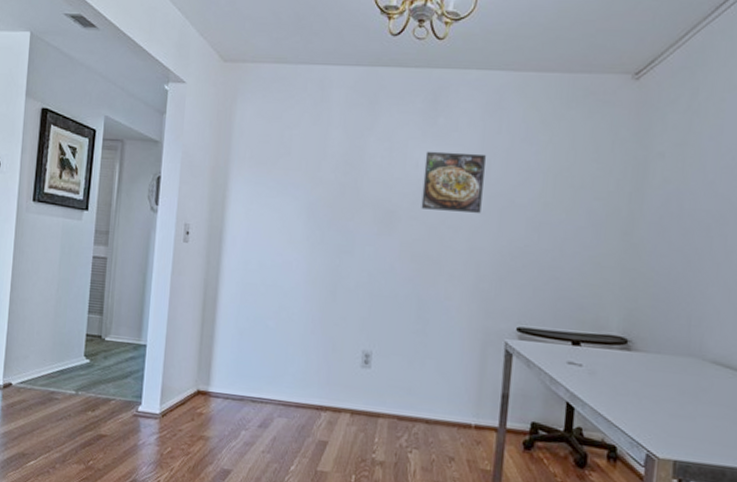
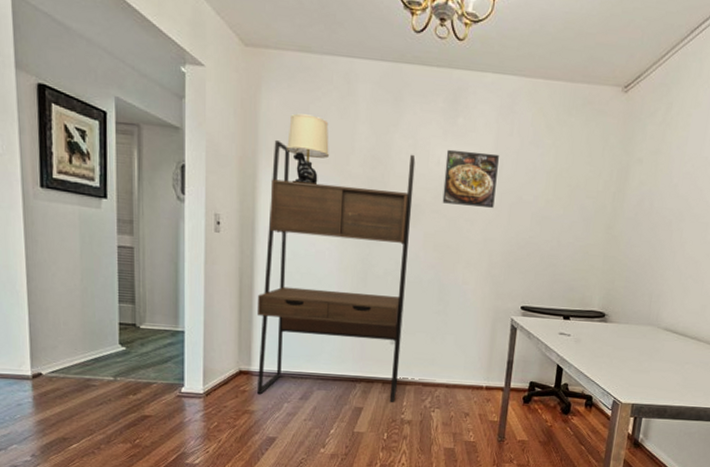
desk: none [214,148,392,439] -> present [256,139,416,403]
table lamp: none [258,122,301,192] -> present [287,113,329,185]

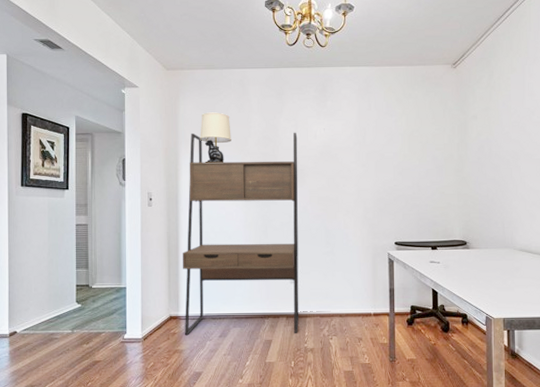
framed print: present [442,149,499,208] -> none [321,124,362,166]

